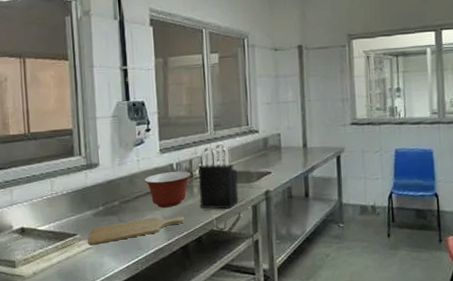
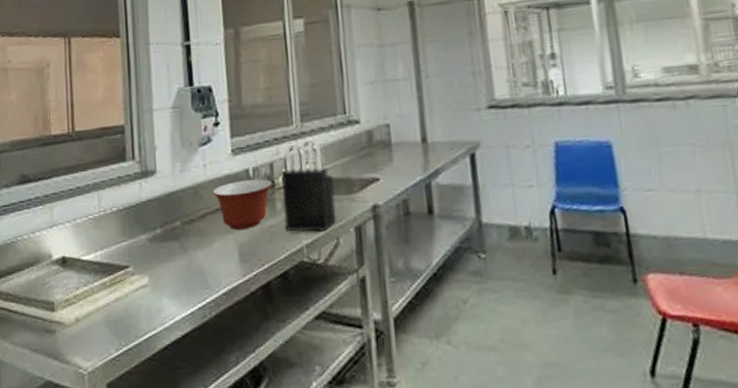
chopping board: present [88,216,185,246] -> none [142,242,266,282]

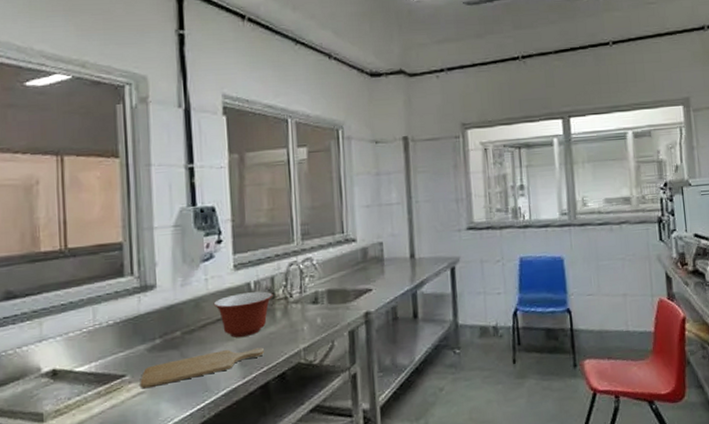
chopping board: none [142,242,266,282] -> present [140,347,265,389]
knife block: present [281,140,337,232] -> none [282,256,332,337]

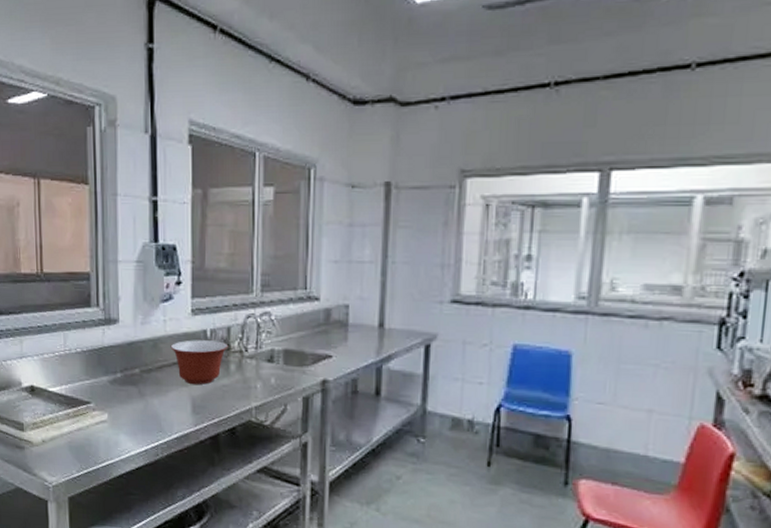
chopping board: present [140,347,265,389] -> none [102,394,217,419]

